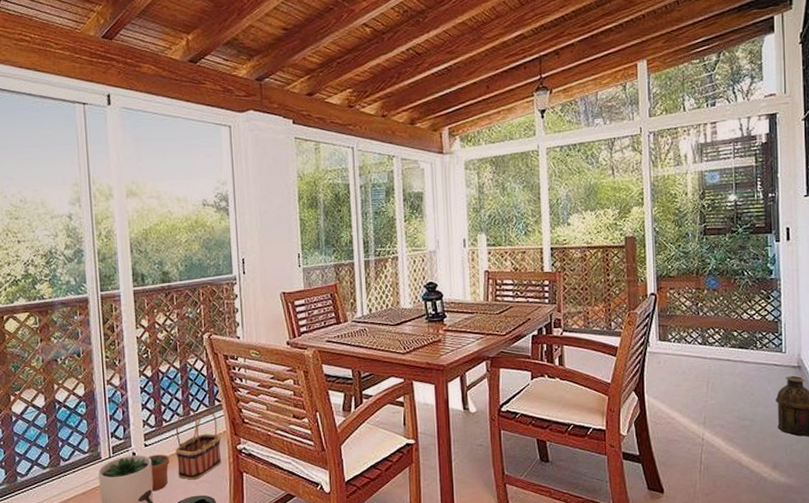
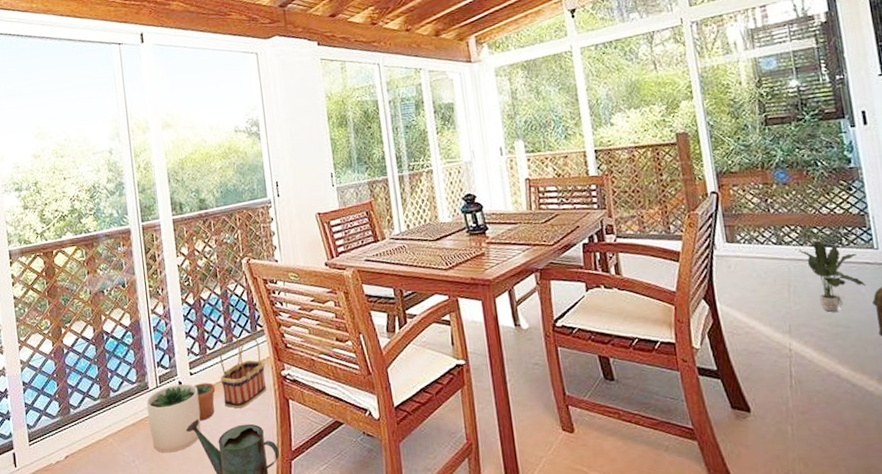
potted plant: none [718,344,771,408] -> present [796,241,866,313]

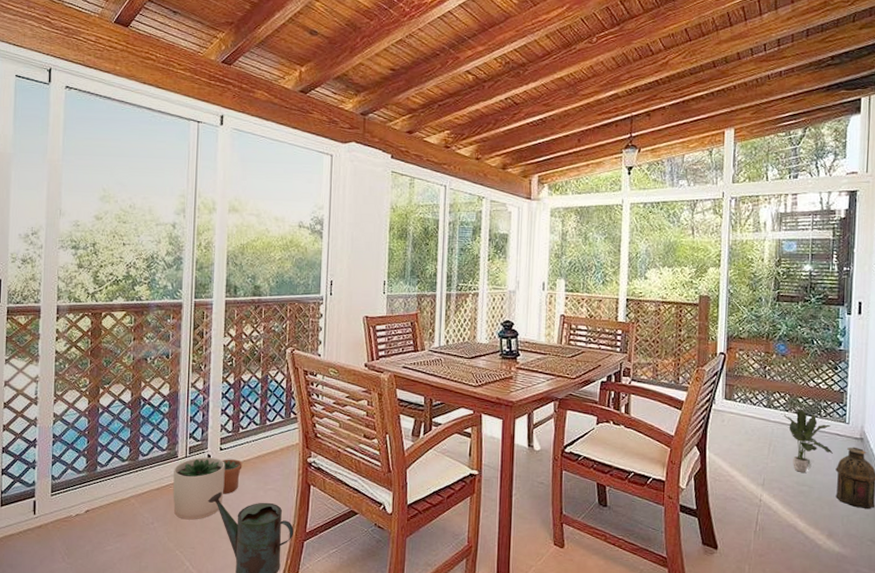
basket: present [220,335,267,409] -> none [248,418,293,487]

